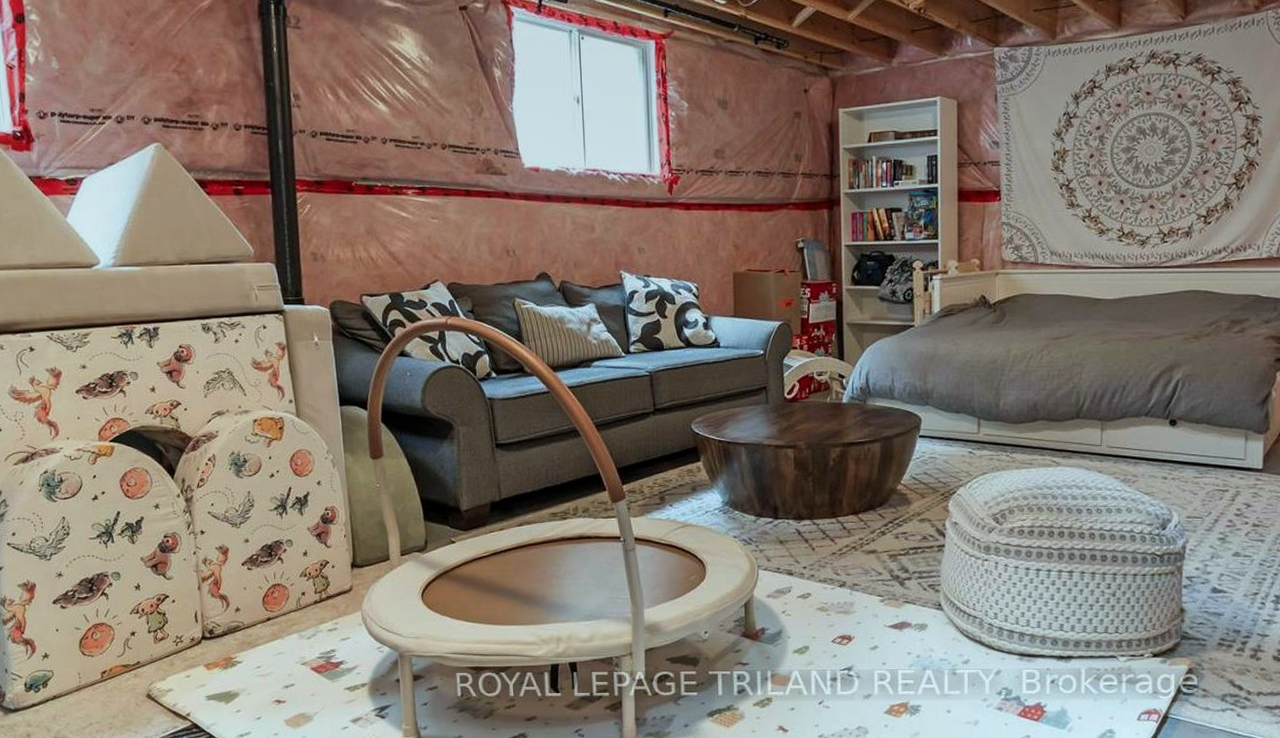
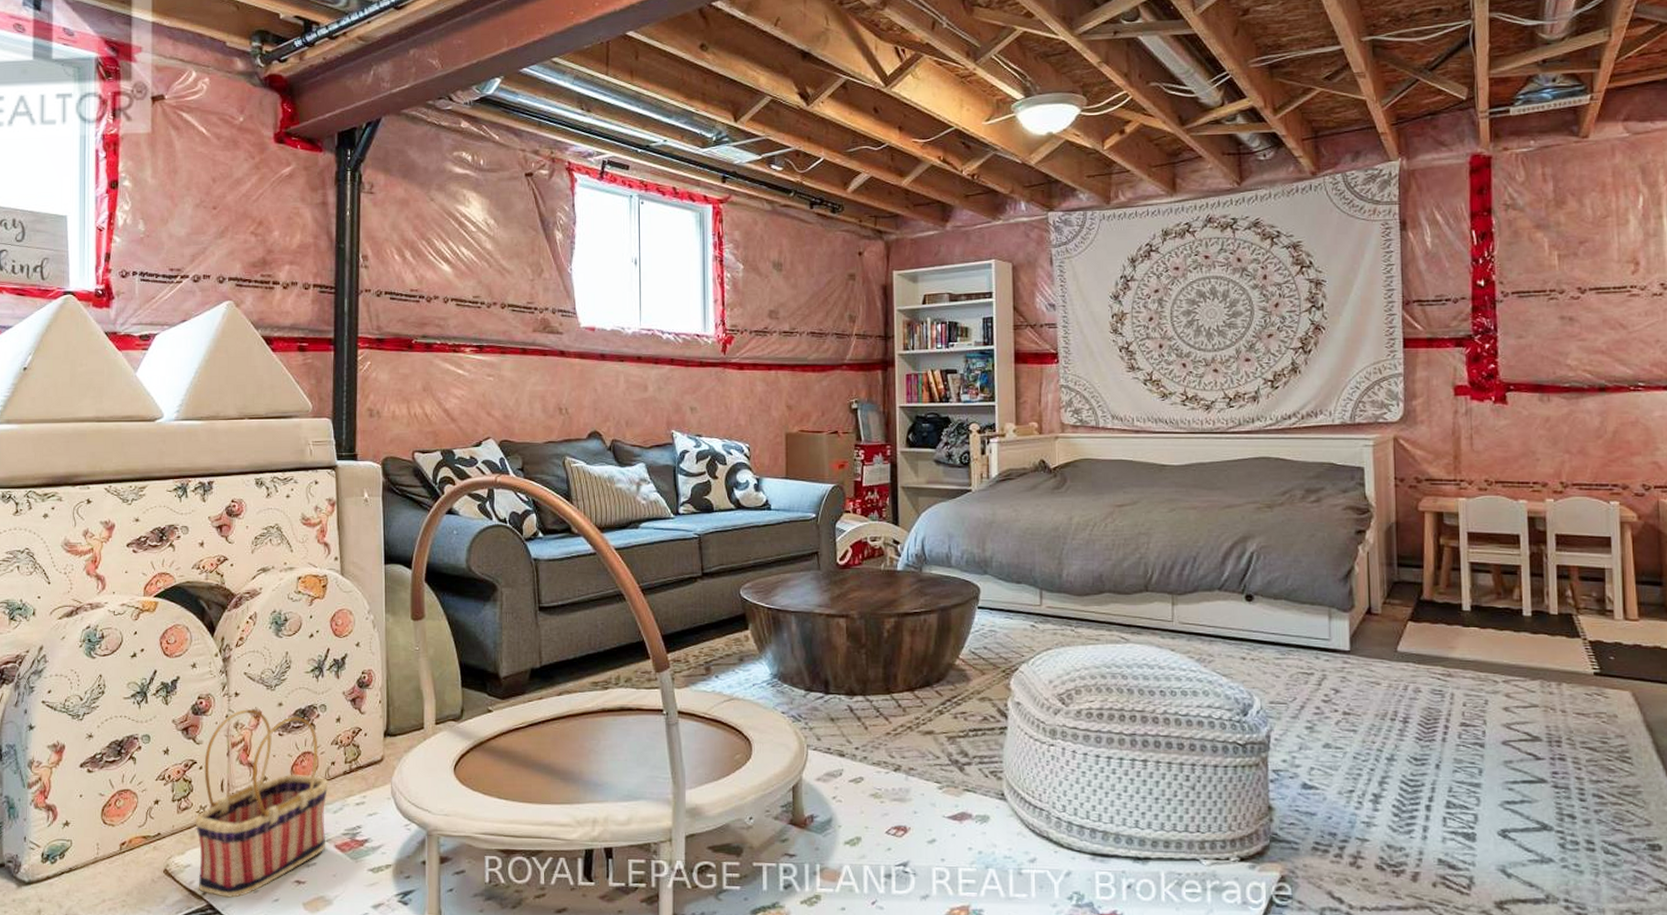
basket: none [172,546,303,717] -> present [195,709,329,898]

